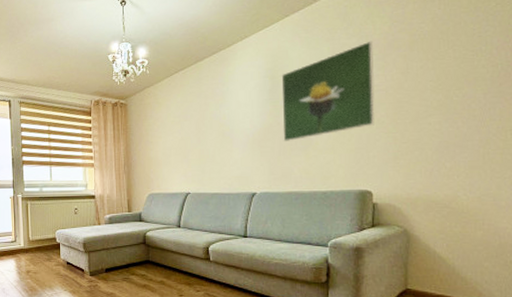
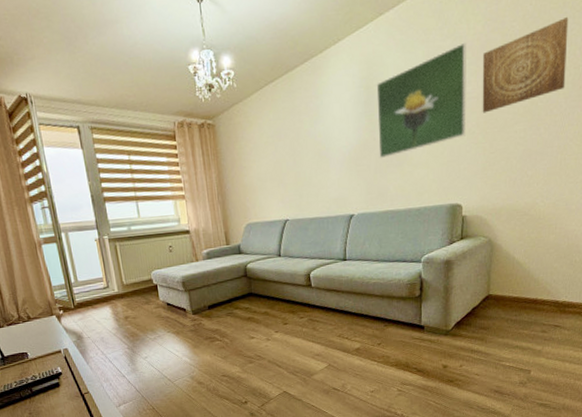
wall art: none [390,19,483,105] -> present [482,16,569,113]

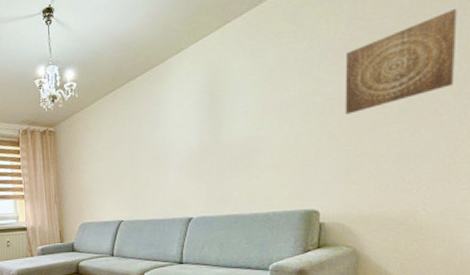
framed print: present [376,42,468,158] -> none [221,43,327,162]

